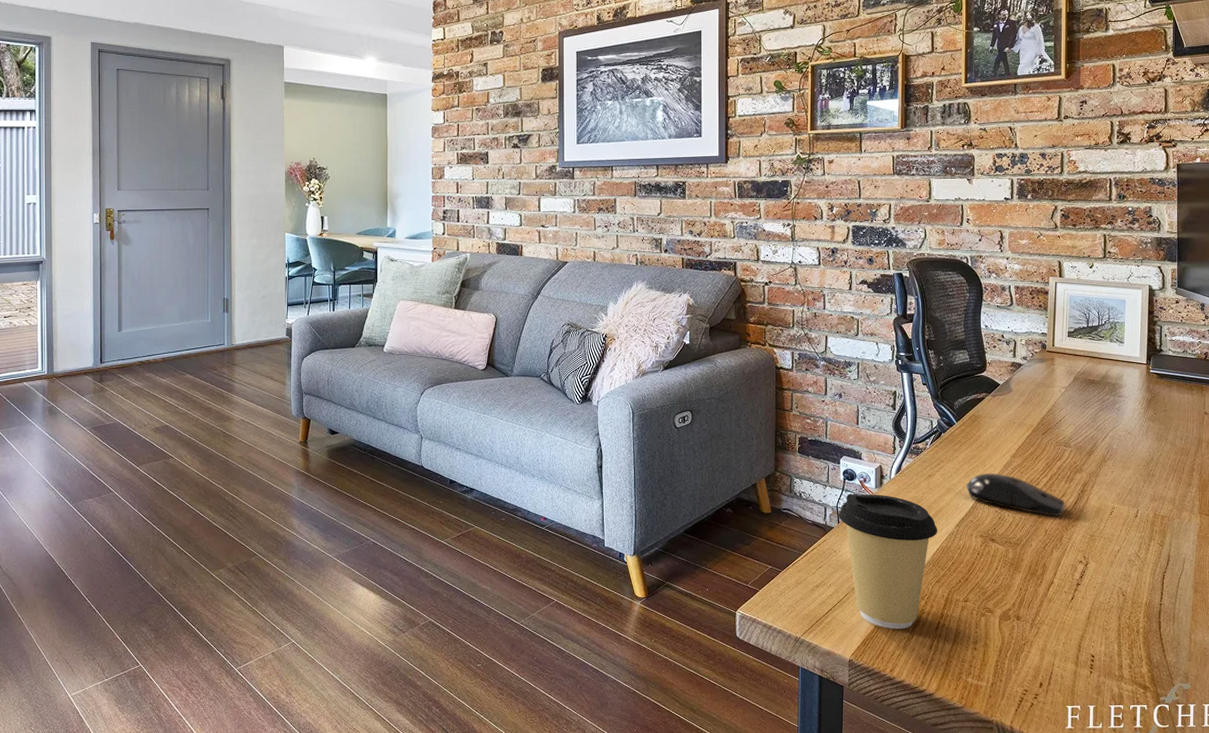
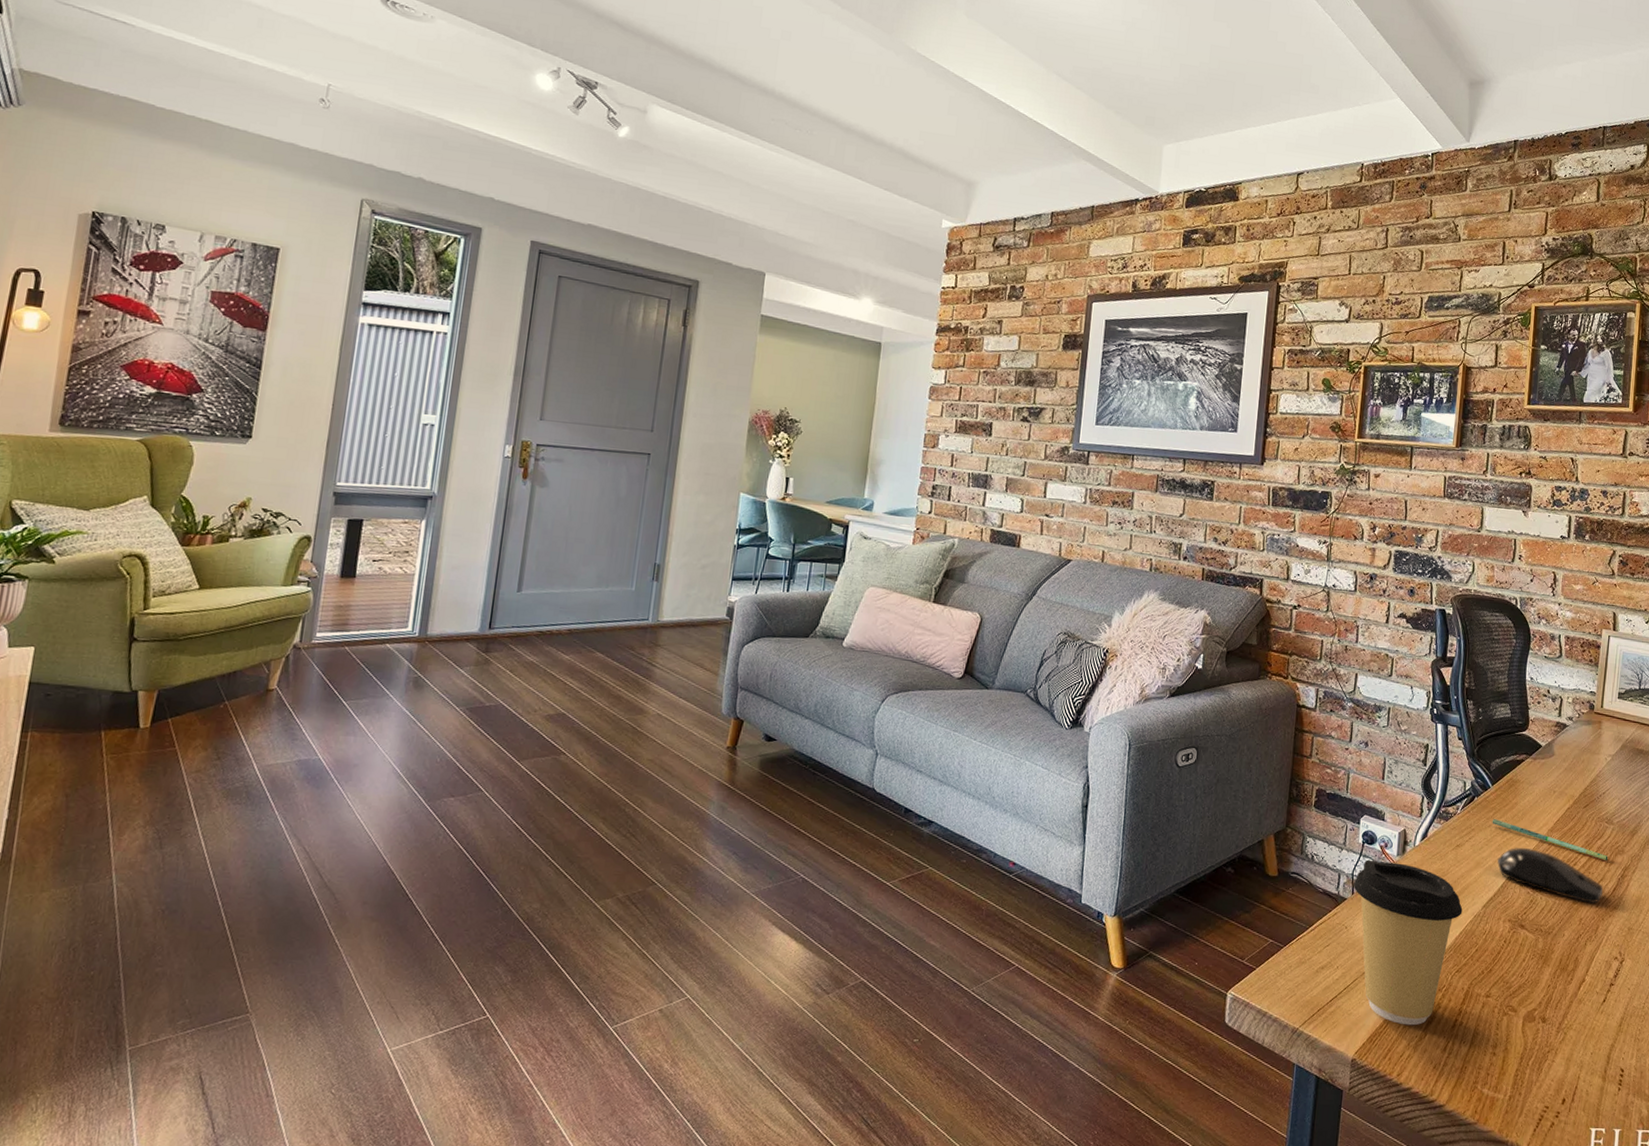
pen: none [959,451,1068,480] -> present [1492,819,1608,862]

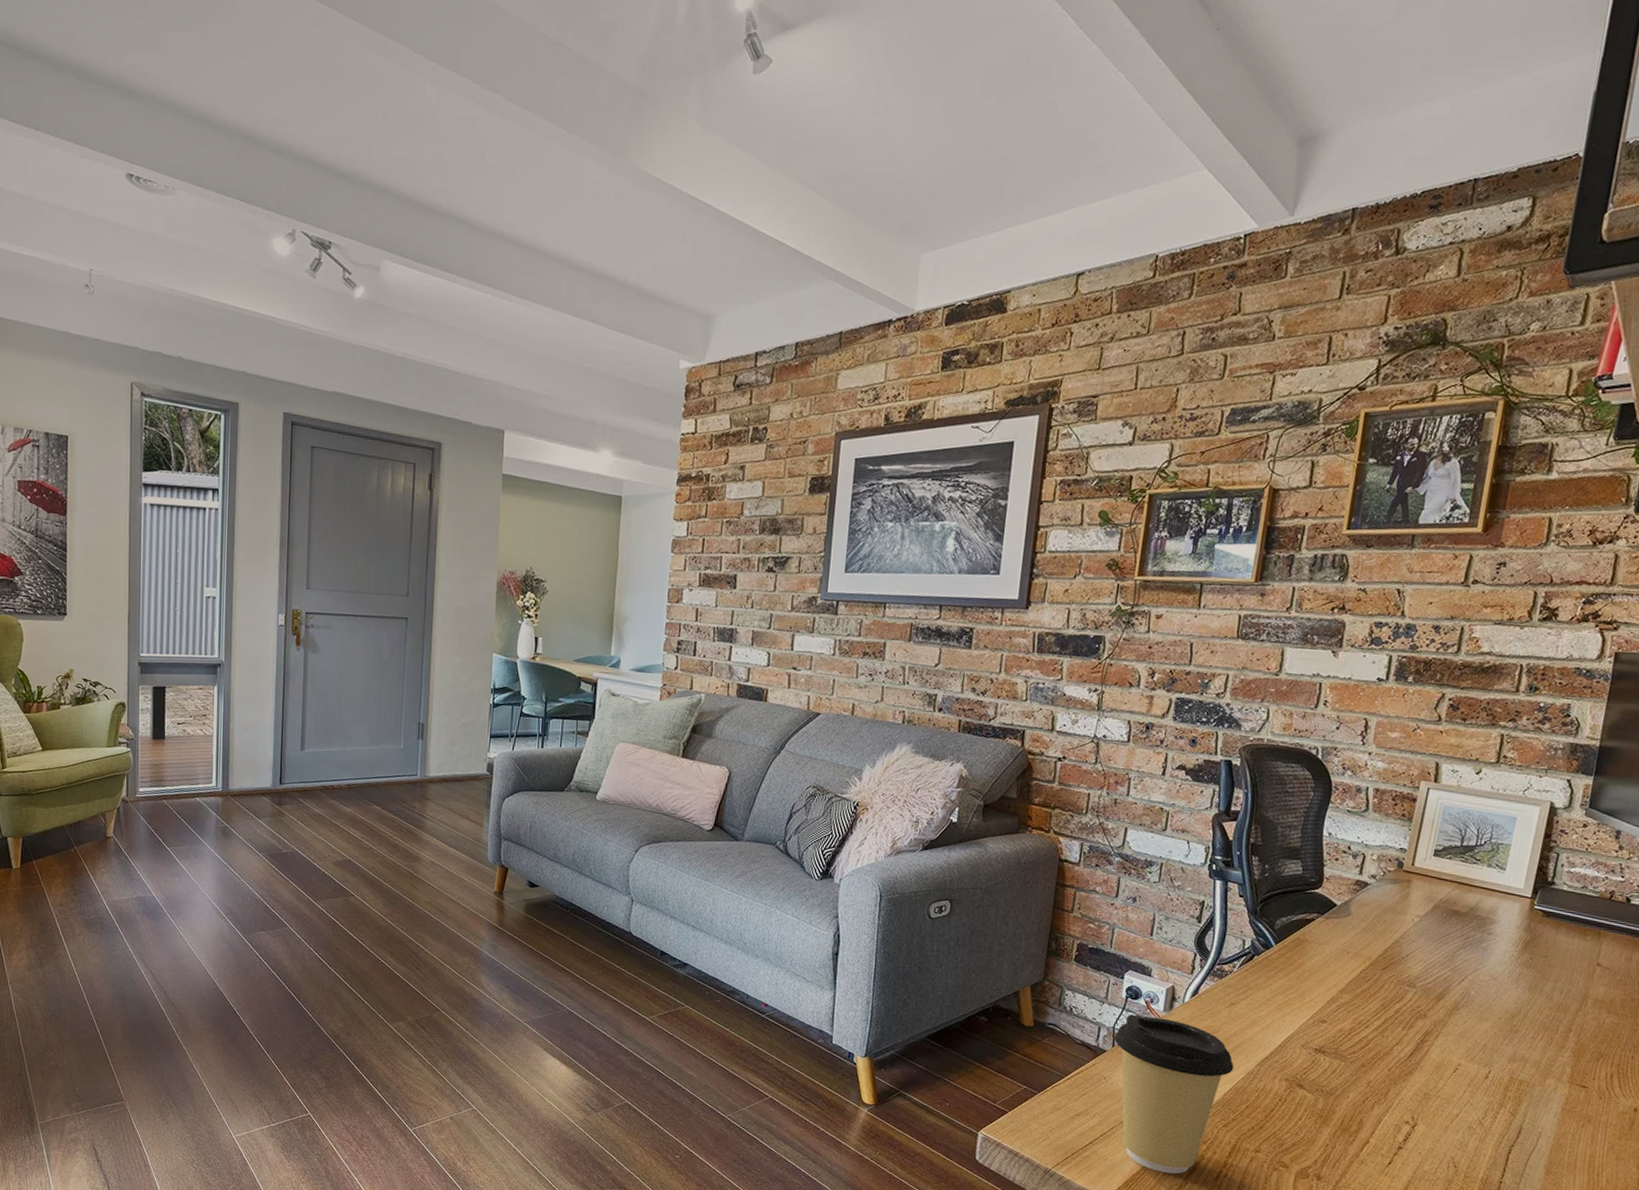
pen: present [1492,819,1608,862] -> none [1272,978,1407,1026]
computer mouse: present [1497,847,1603,903] -> none [1276,1007,1398,1067]

